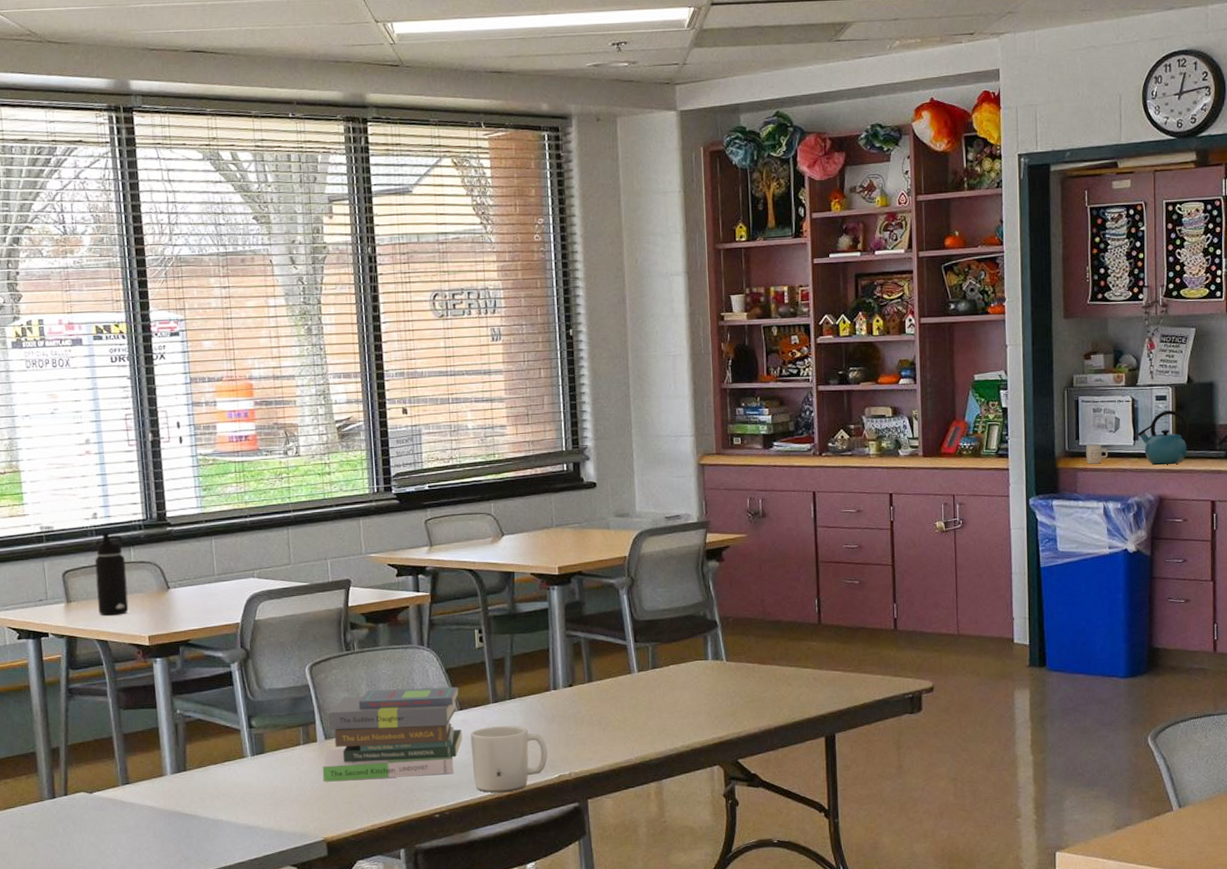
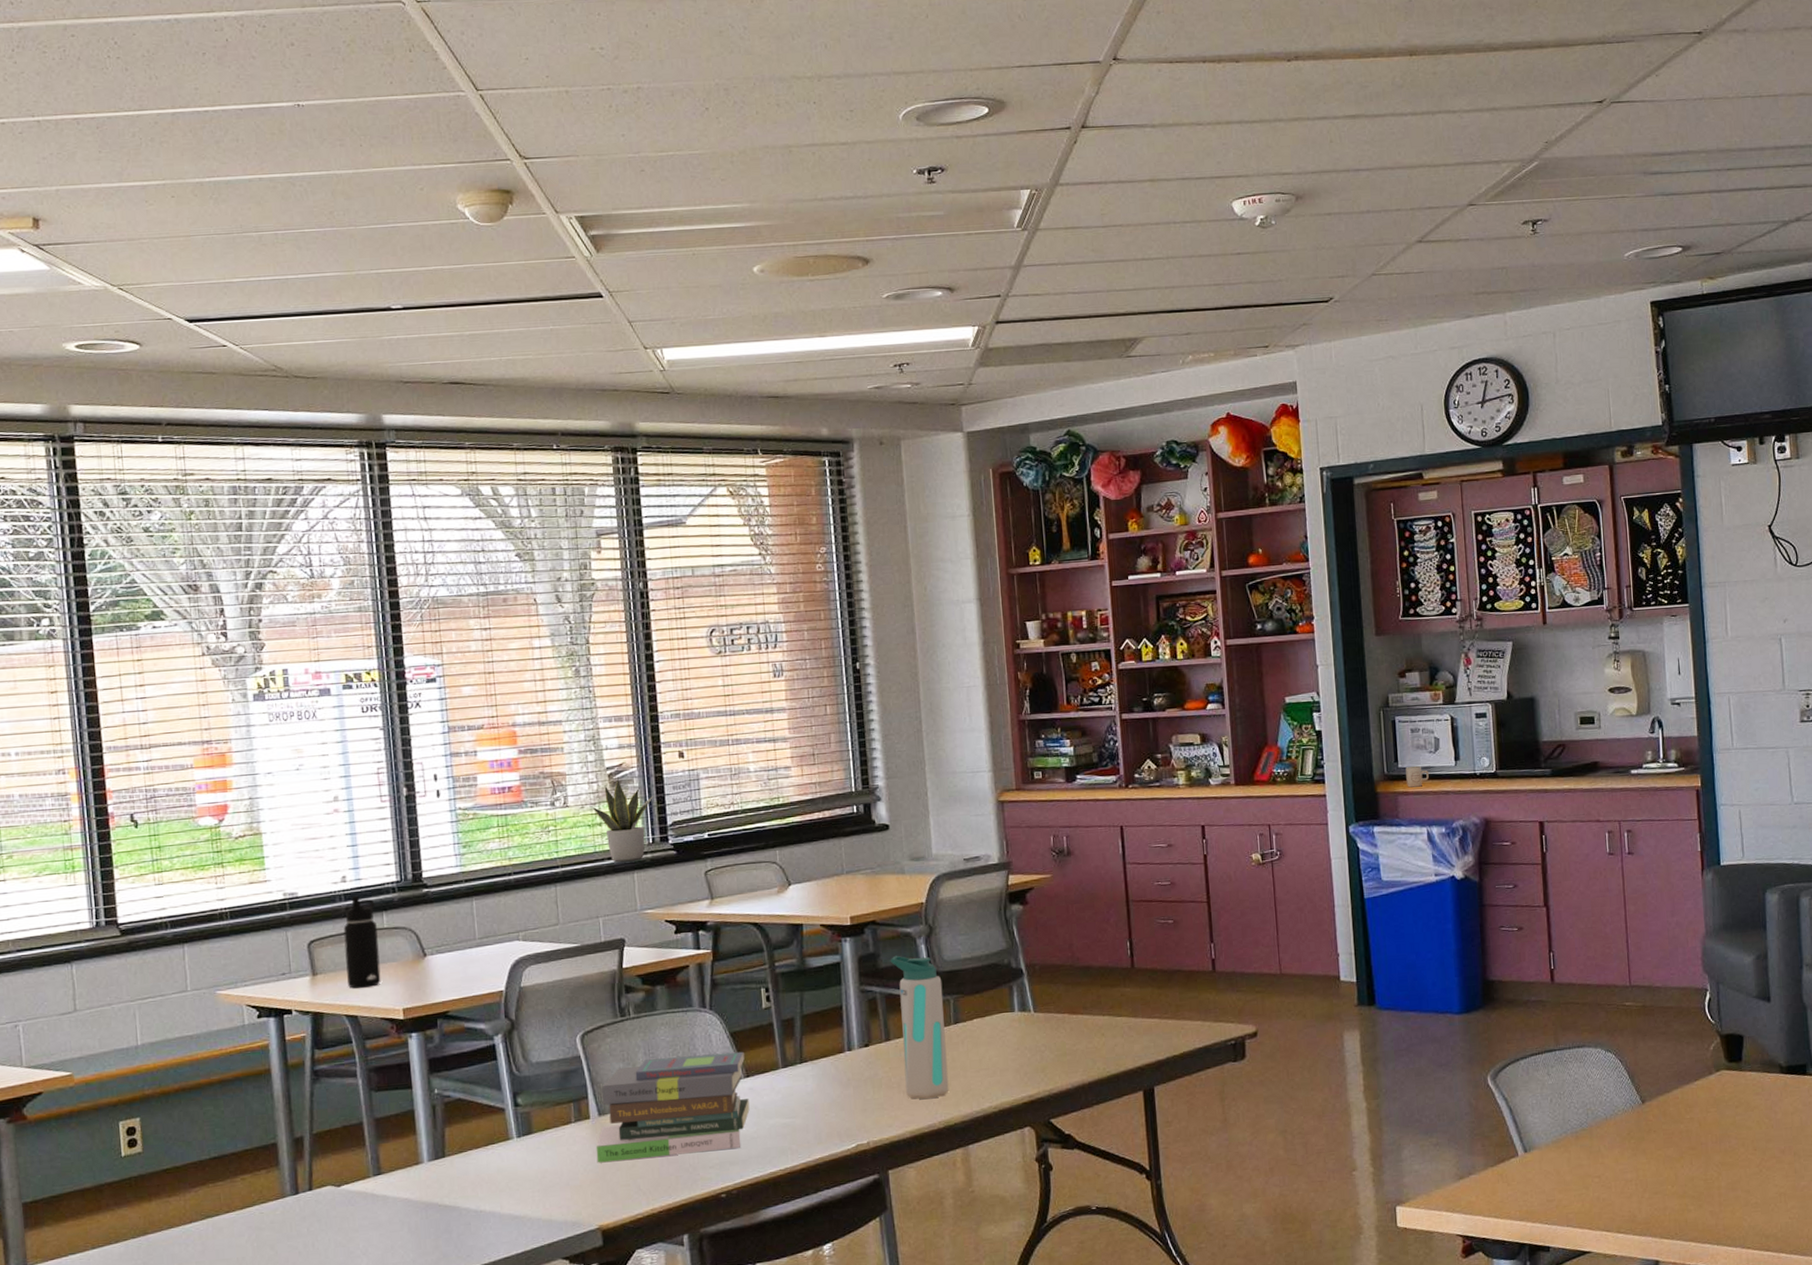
potted plant: none [322,429,380,509] -> present [592,777,655,863]
mug: present [470,726,548,793] -> none [758,1092,843,1167]
water bottle: none [594,604,646,737] -> present [890,955,949,1100]
kettle: present [1137,410,1189,465] -> none [1458,728,1512,786]

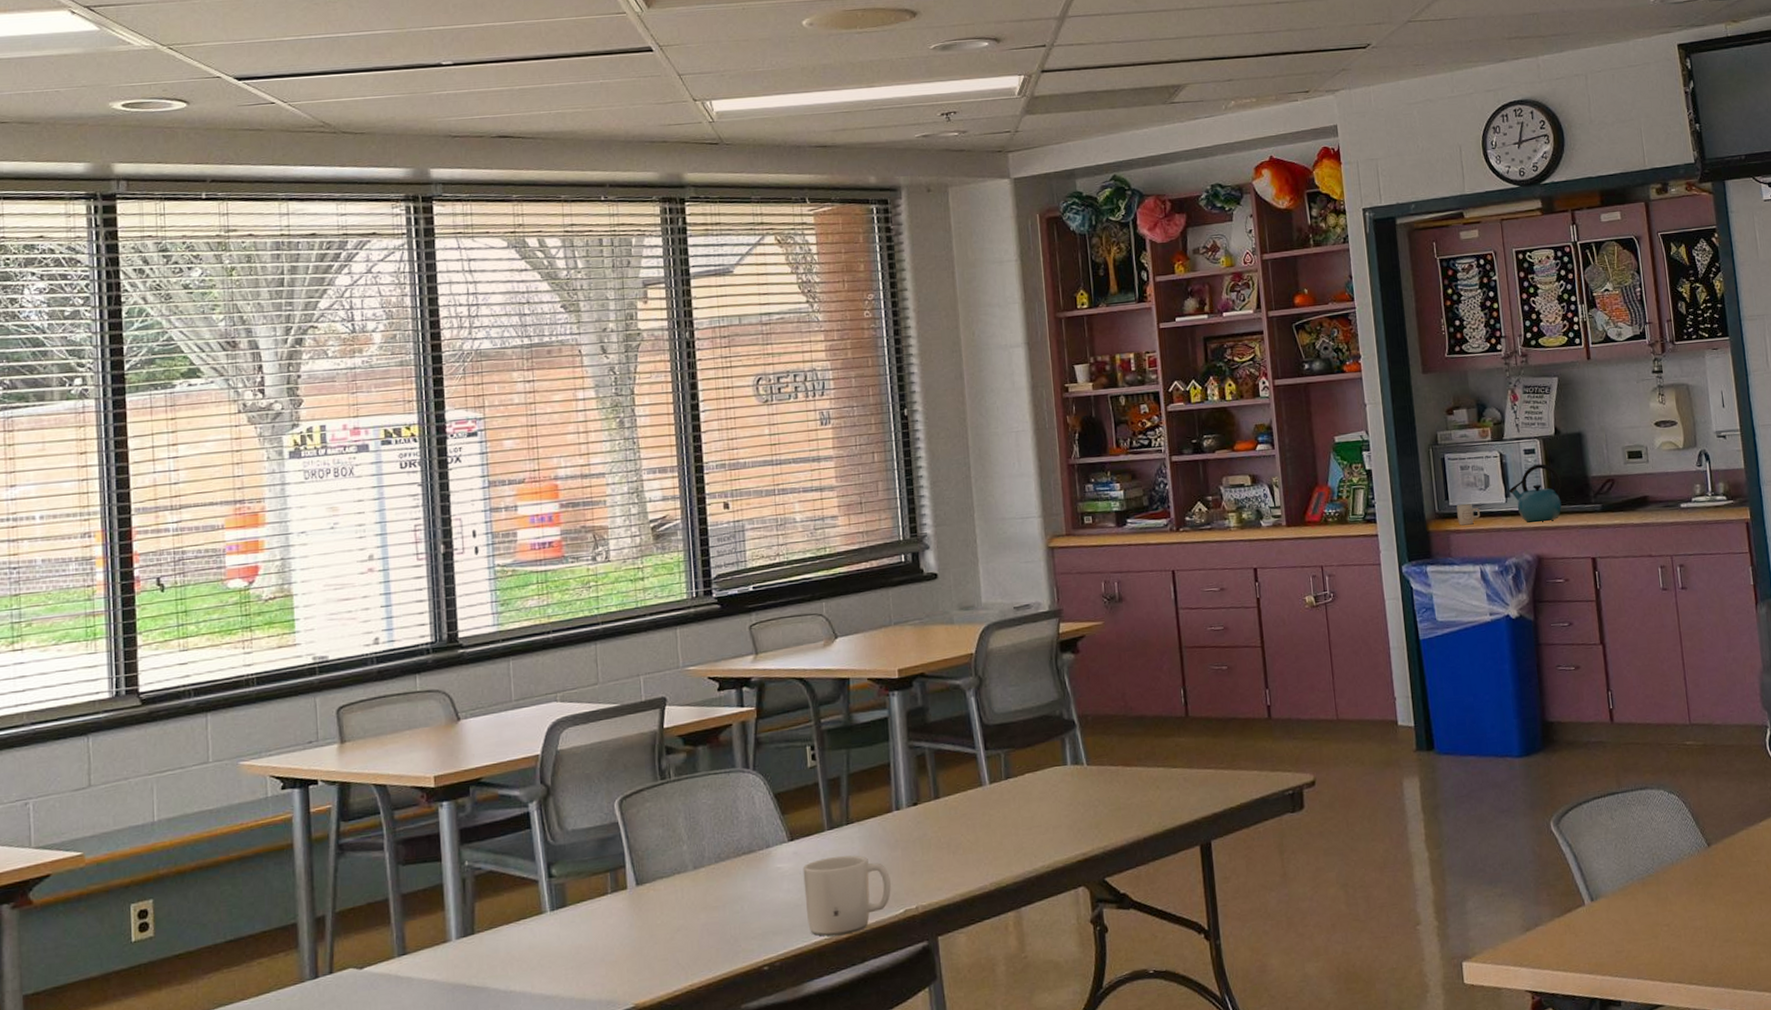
water bottle: present [343,895,381,988] -> none [374,658,412,756]
potted plant: present [592,777,655,863] -> none [634,529,700,618]
books: present [595,1051,750,1163] -> none [633,813,794,937]
mug: none [758,1092,843,1167] -> present [803,855,891,936]
water bottle: present [890,955,949,1100] -> none [939,708,1001,860]
kettle: none [1458,728,1512,786] -> present [1508,464,1562,523]

